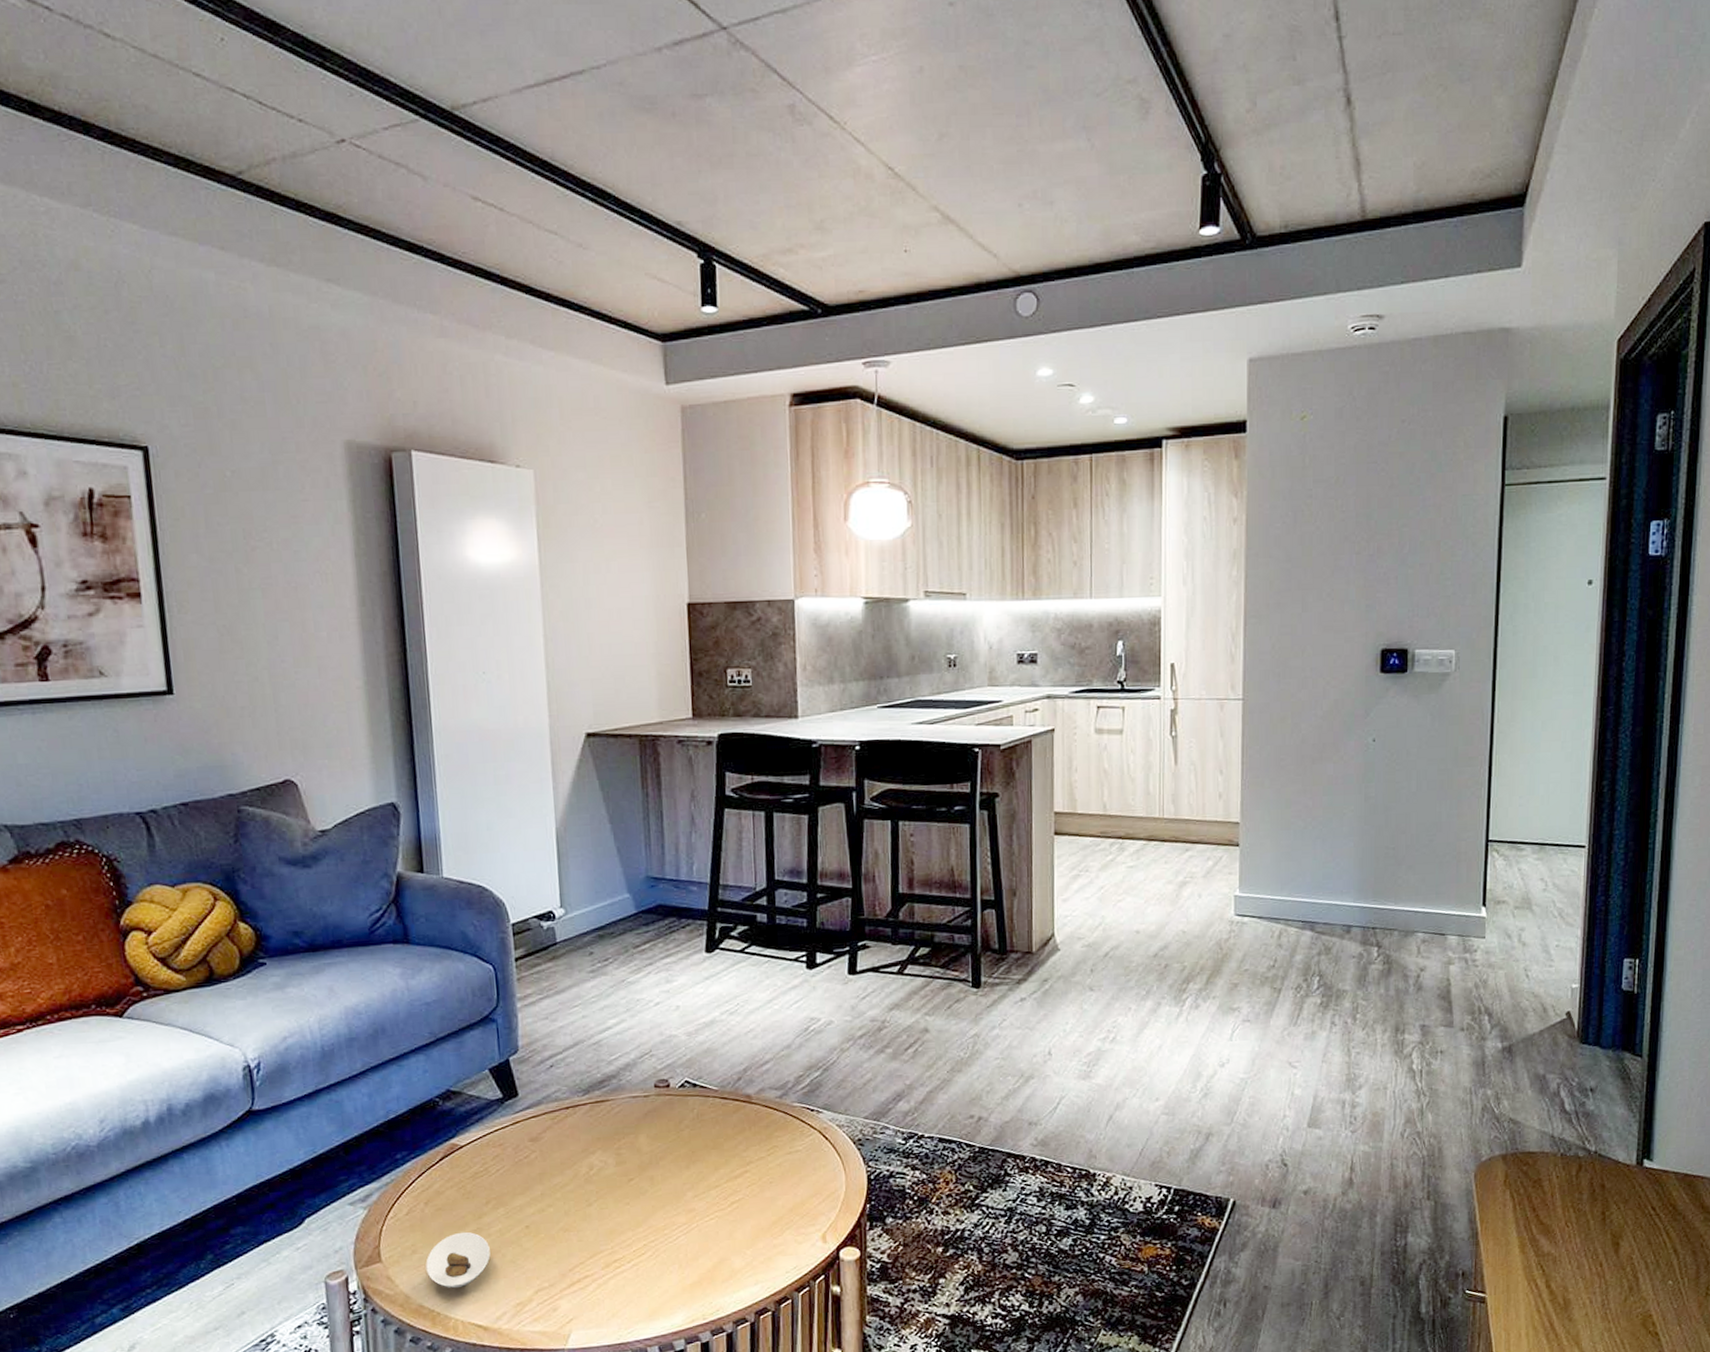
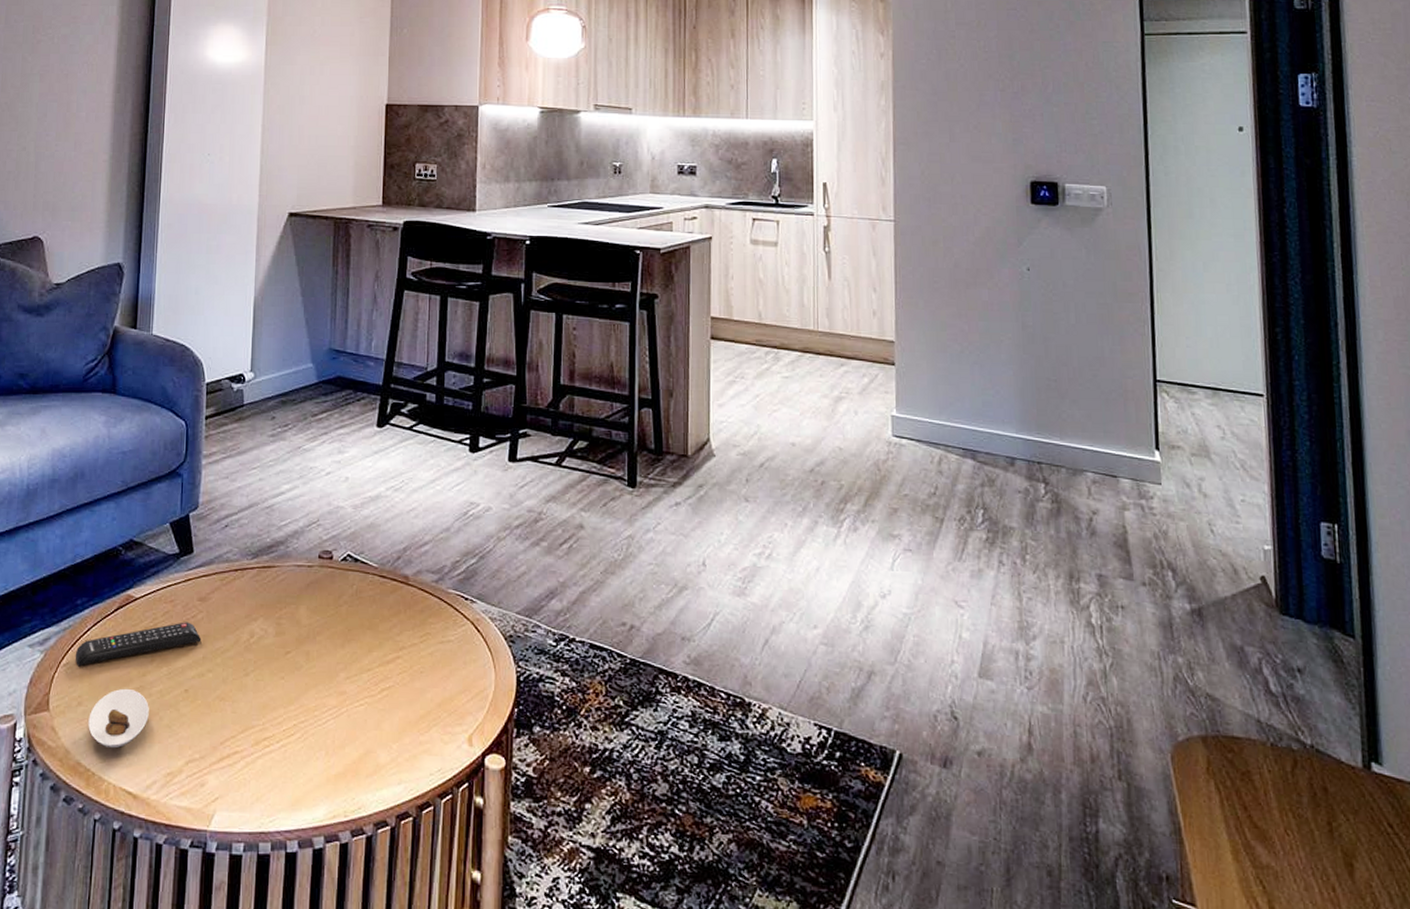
remote control: none [402,1162,538,1217] -> present [75,622,202,666]

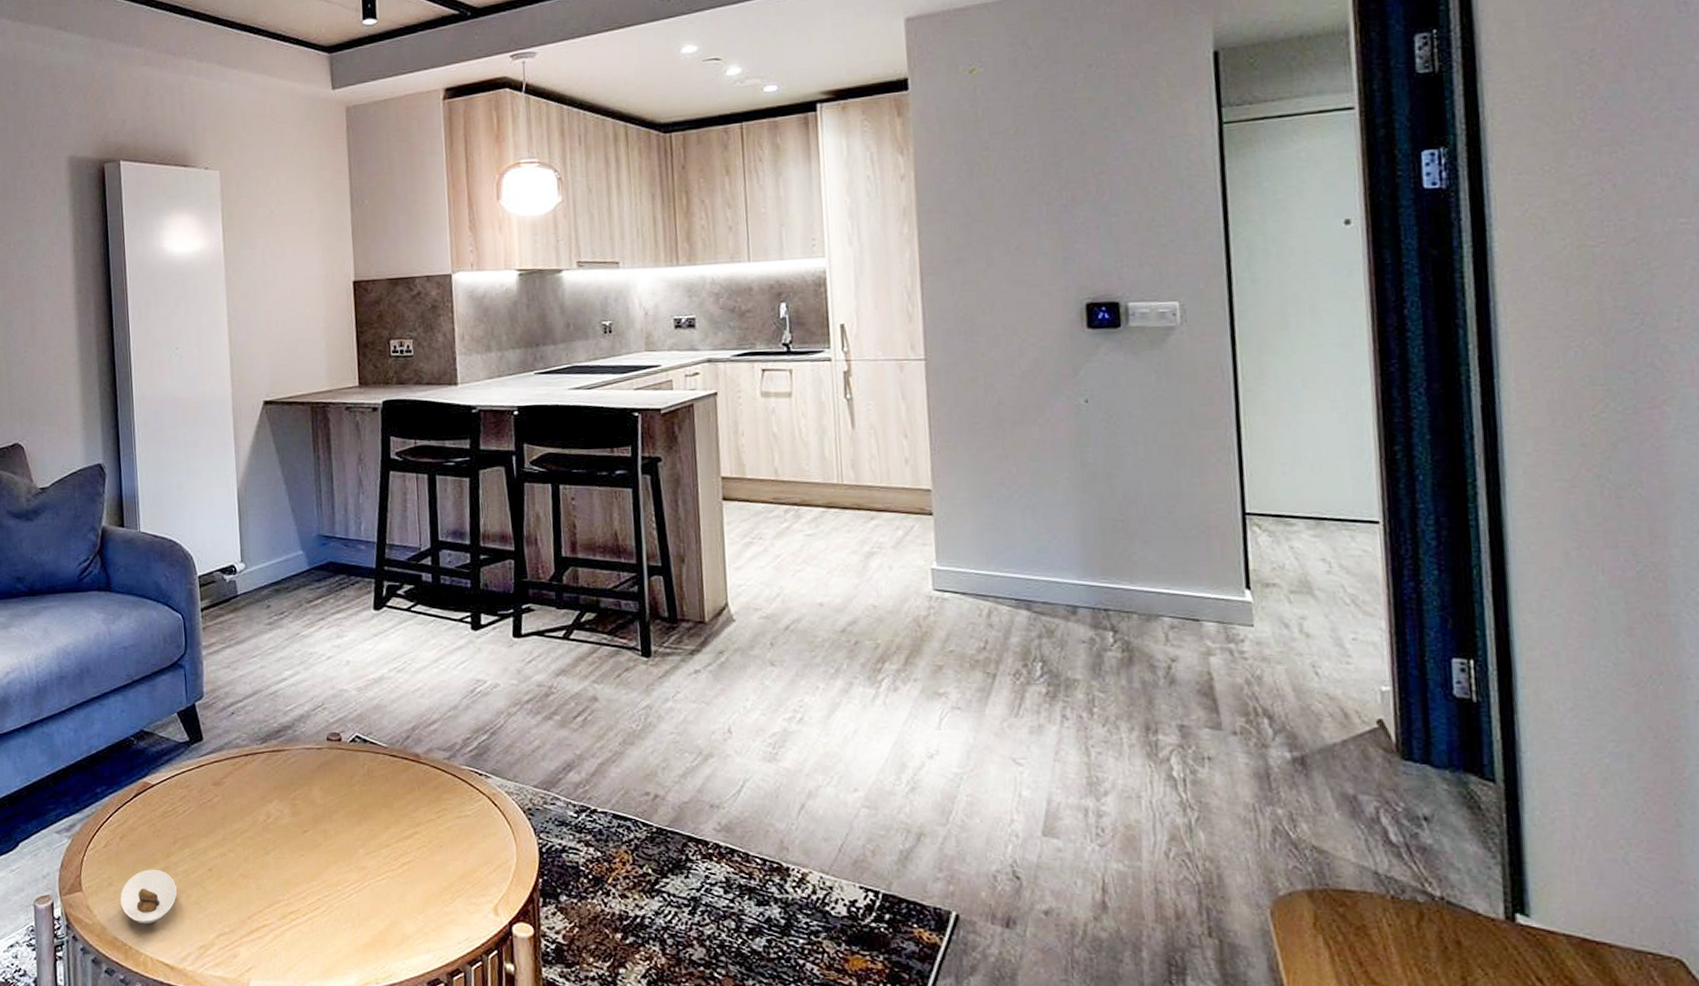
remote control: present [75,622,202,666] -> none [100,805,220,849]

